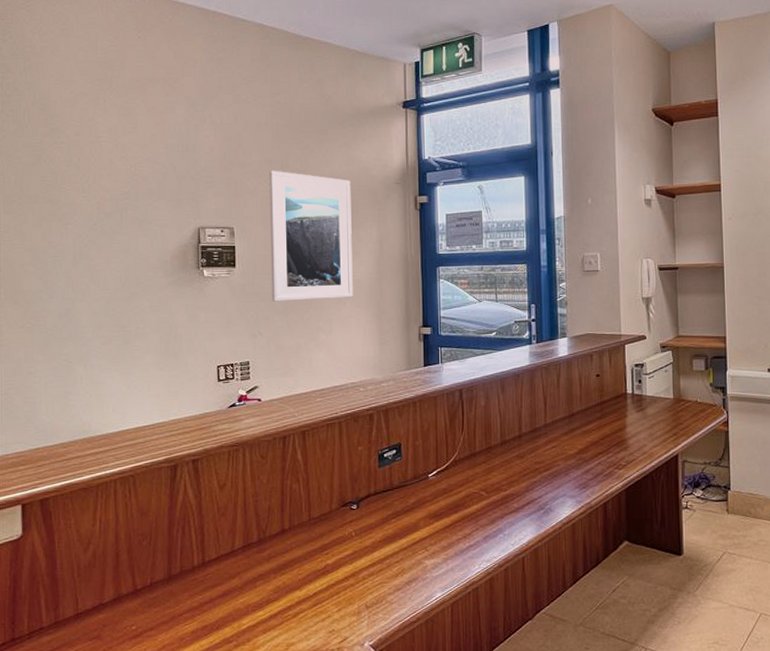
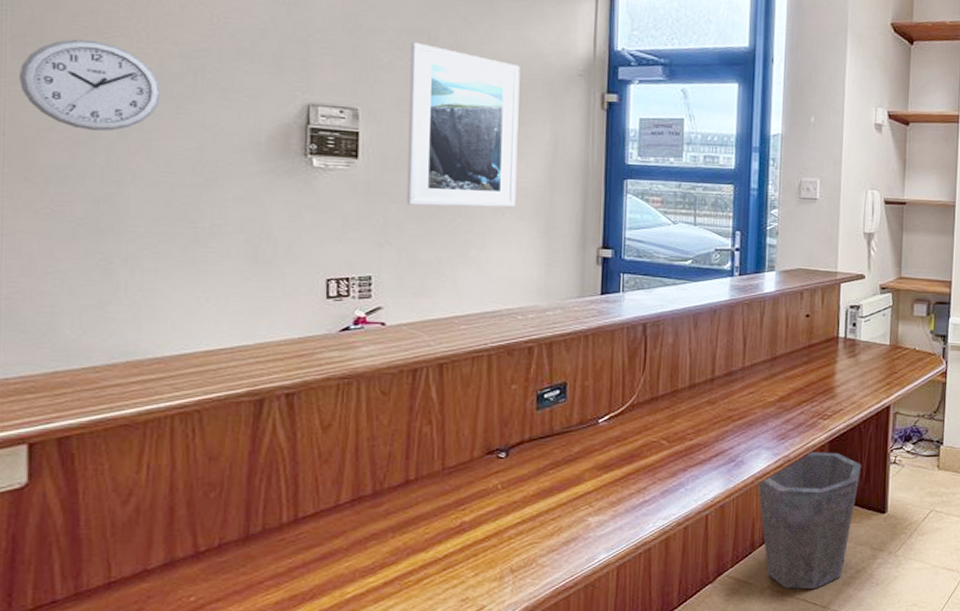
wall clock: none [8,194,100,262] -> present [18,38,162,131]
waste bin: none [564,498,657,627] -> present [757,451,862,590]

